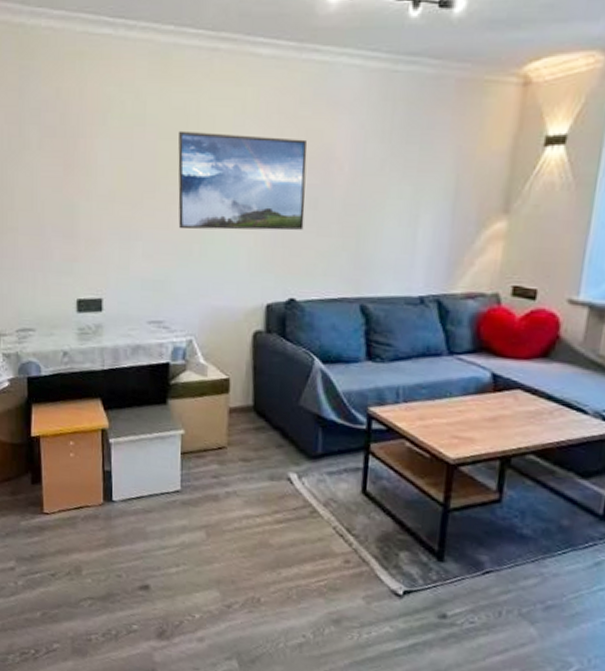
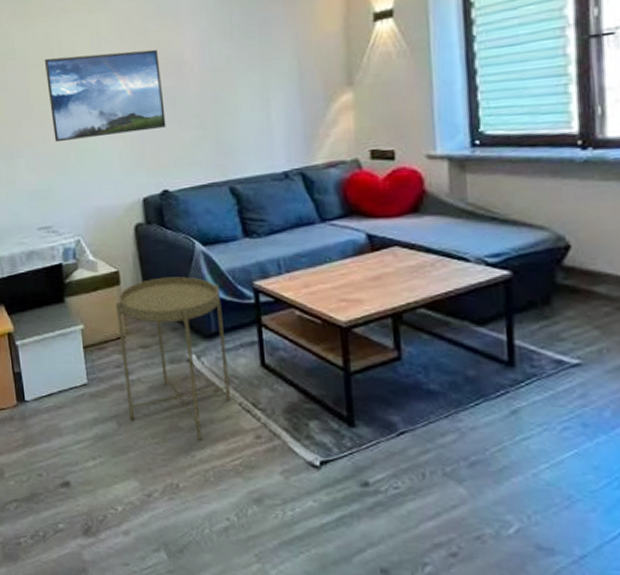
side table: none [220,391,333,558] -> present [116,276,231,439]

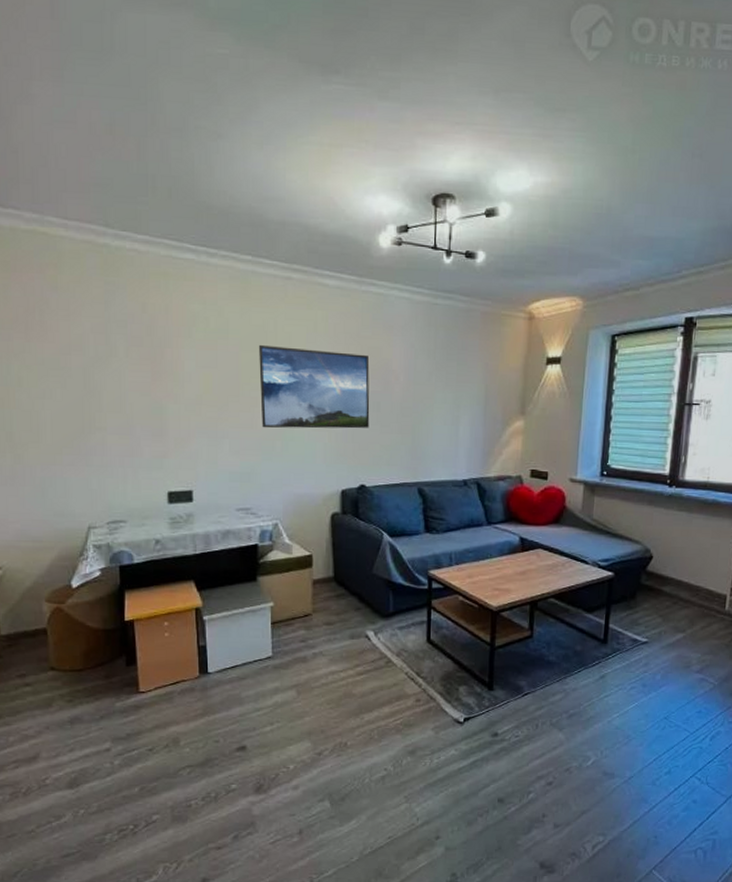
side table: present [116,276,231,439] -> none [306,563,401,704]

